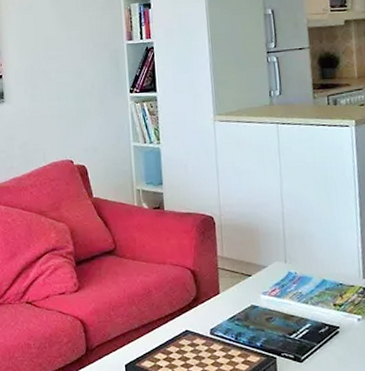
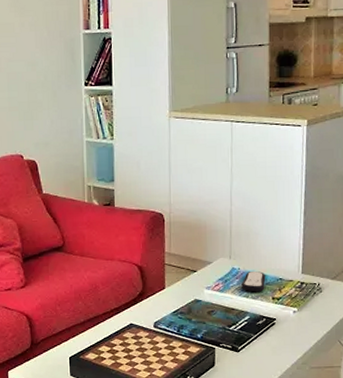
remote control: none [299,275,325,298] -> present [241,270,266,292]

